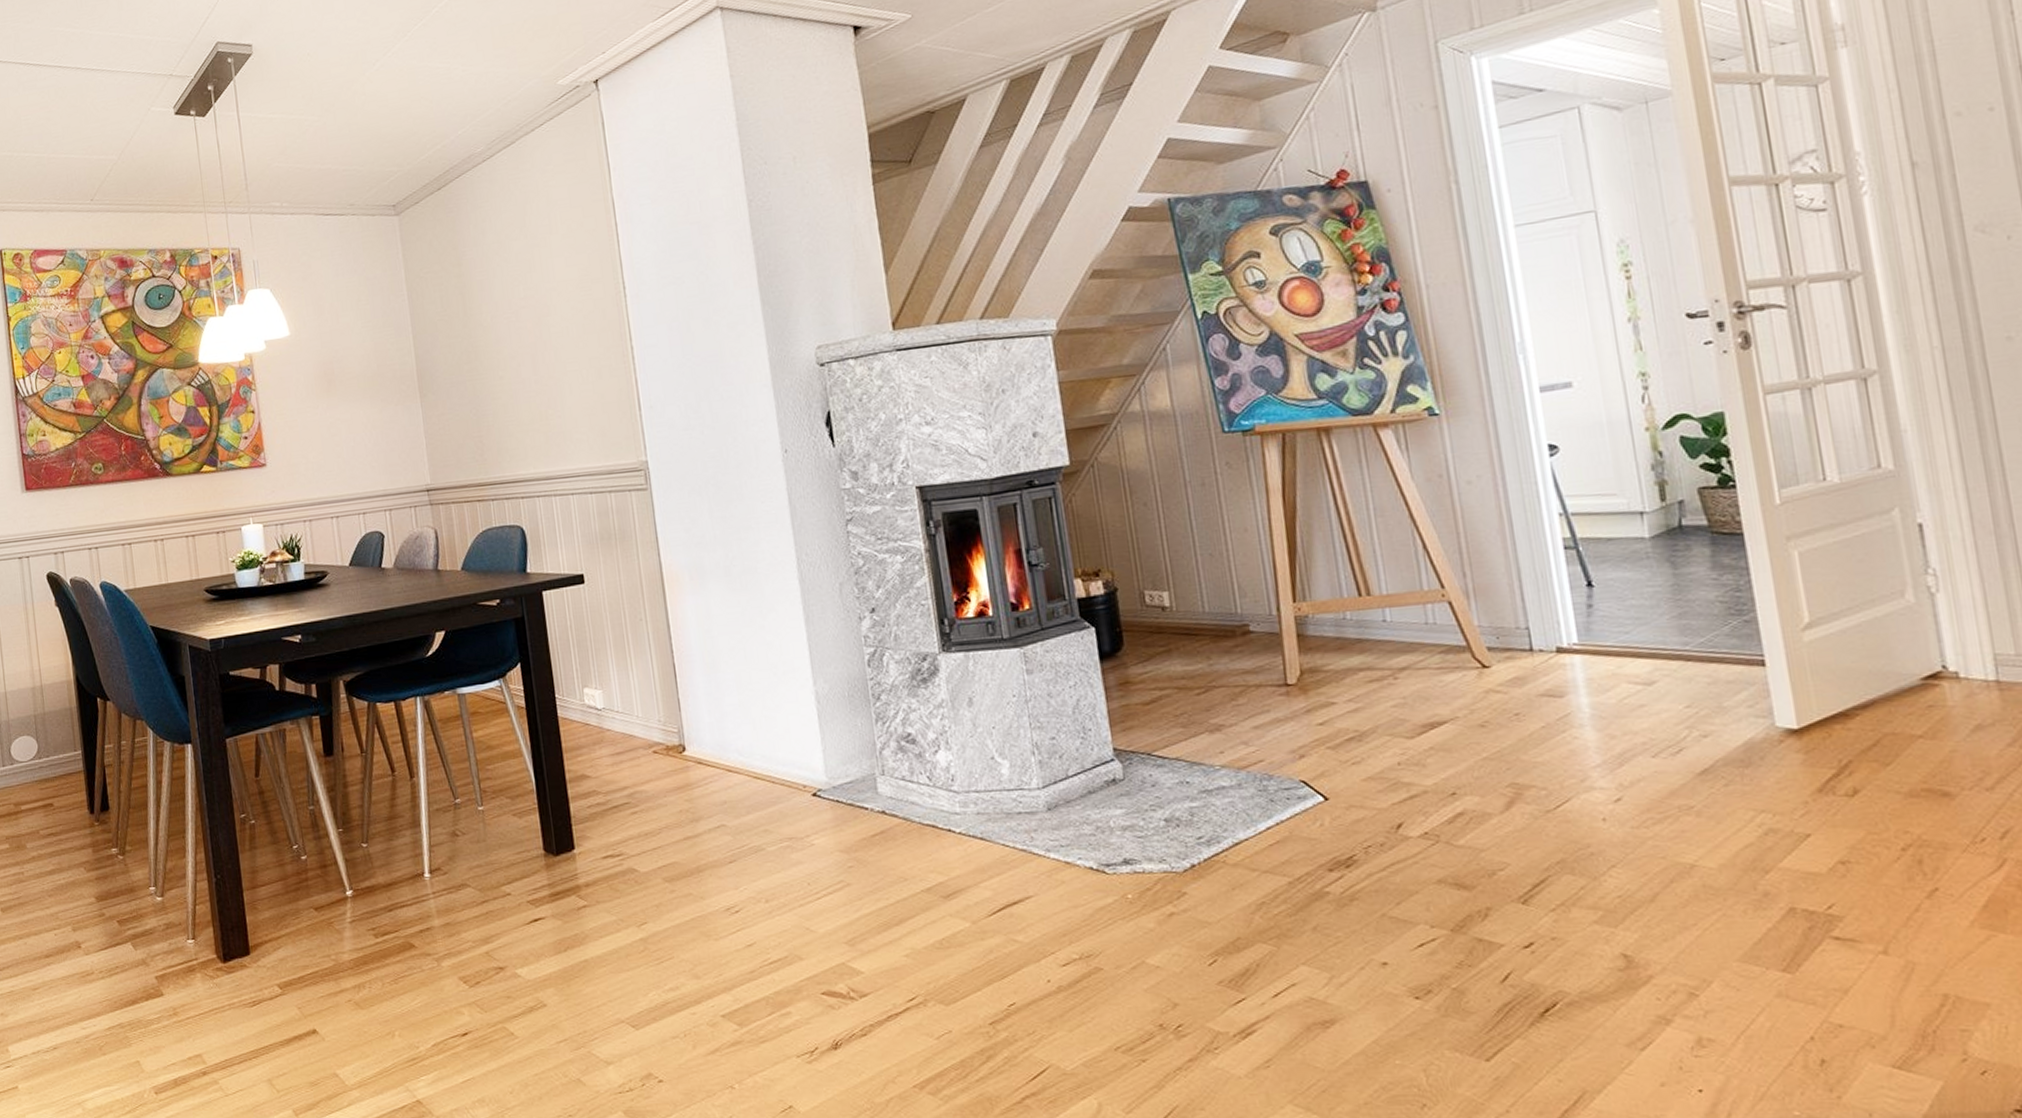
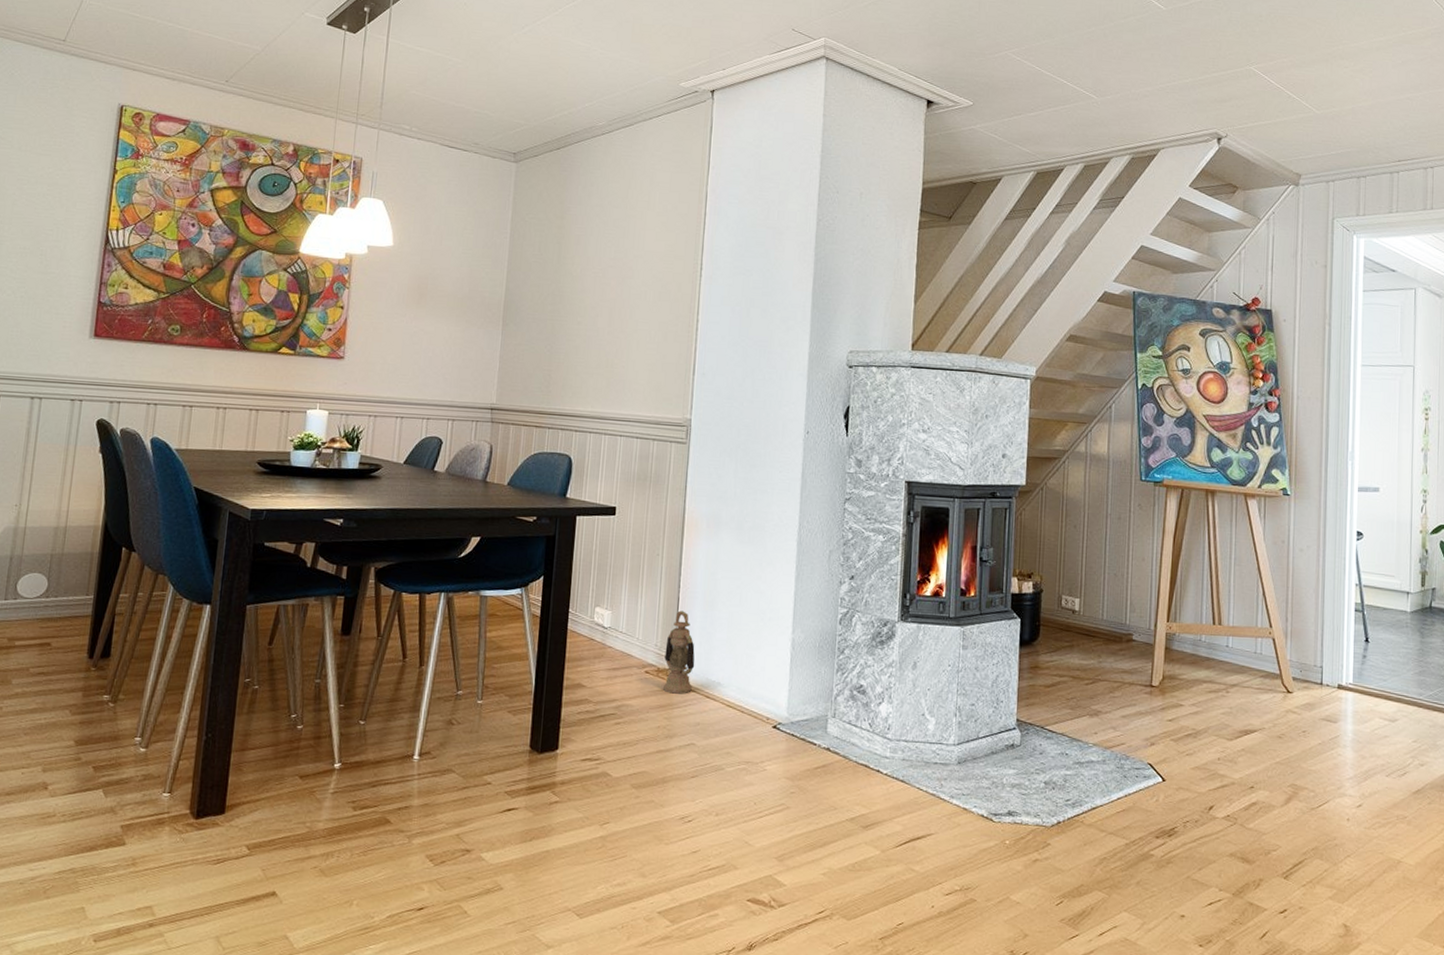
lantern: none [670,678,710,772] -> present [663,610,695,694]

